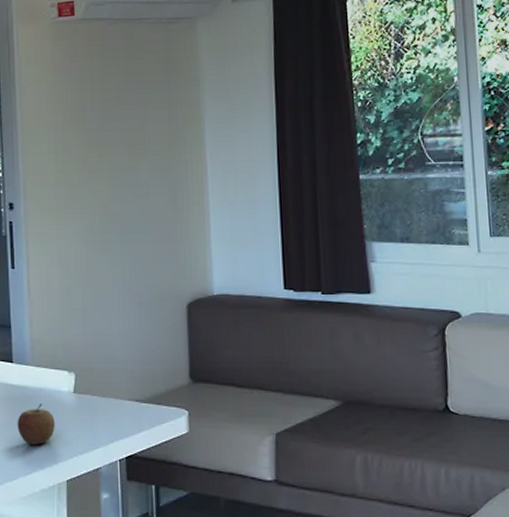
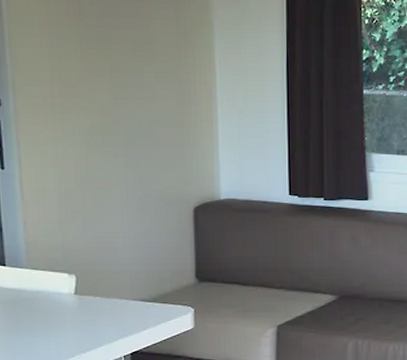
apple: present [17,404,55,445] -> none [12,306,55,346]

